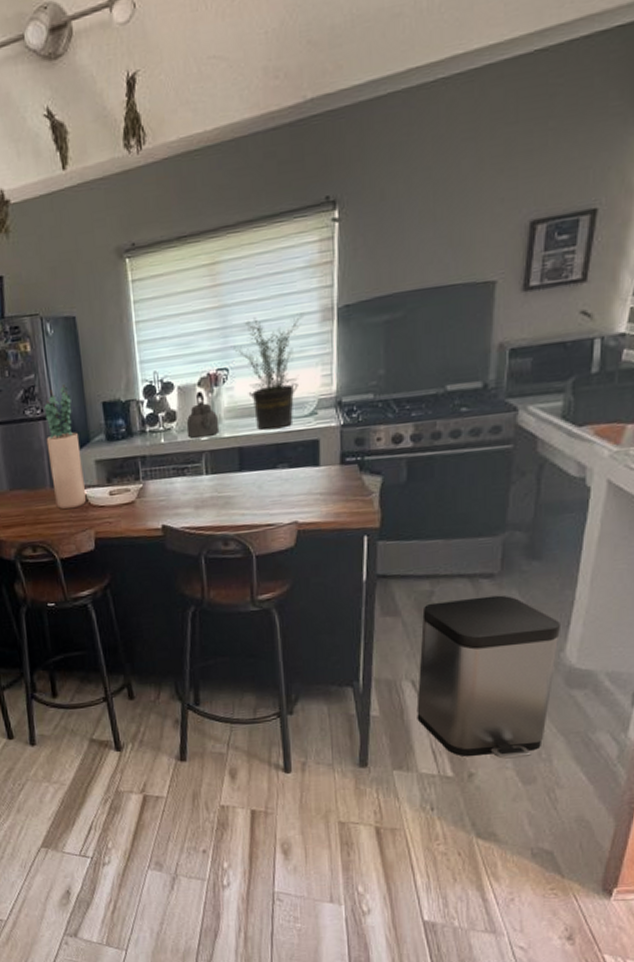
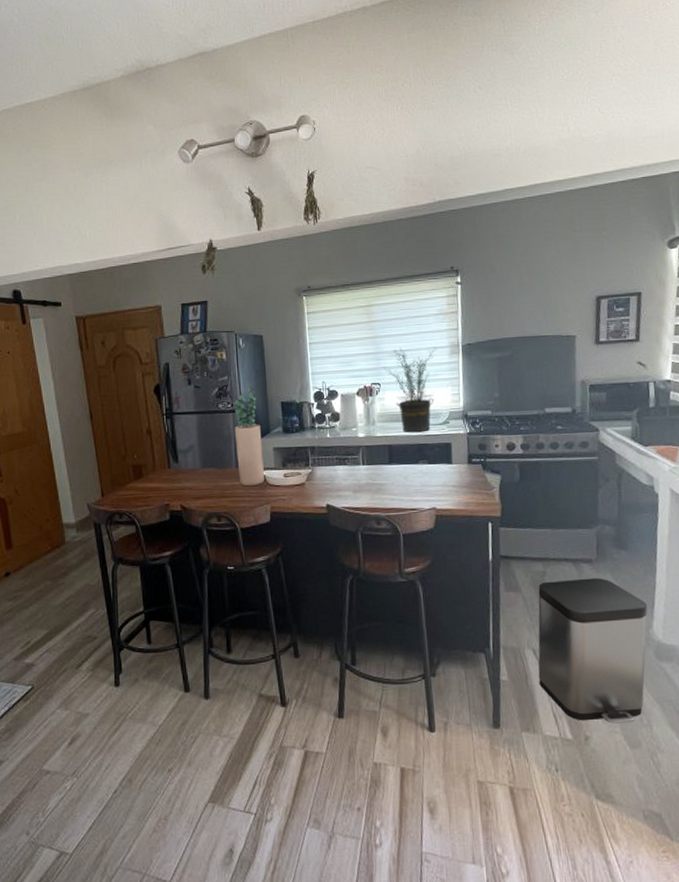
kettle: present [186,391,220,439] -> none [347,399,374,436]

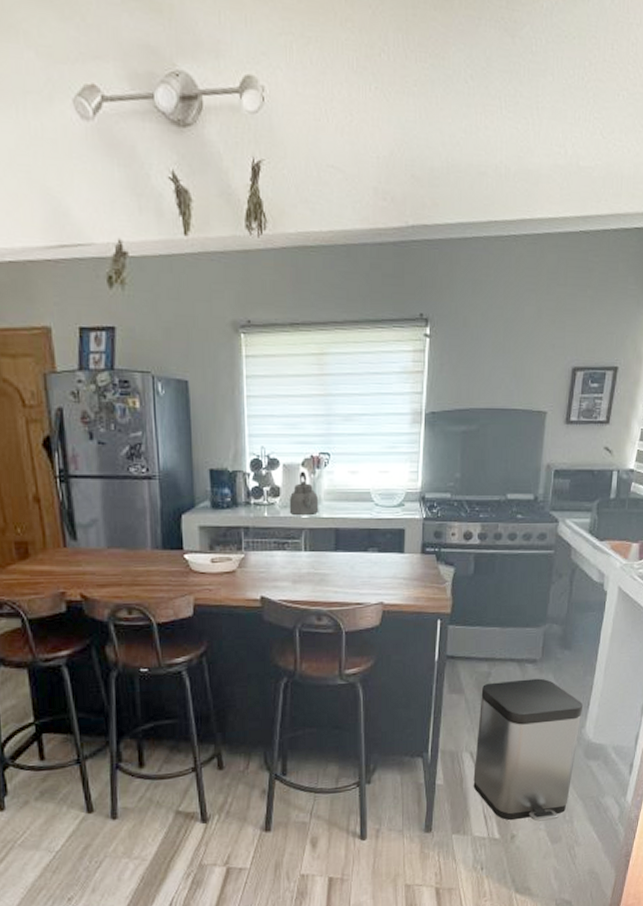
vase: present [234,386,266,487] -> none [150,446,188,573]
kettle: none [347,399,374,436] -> present [289,471,319,516]
potted plant: present [382,346,437,433] -> none [333,410,397,515]

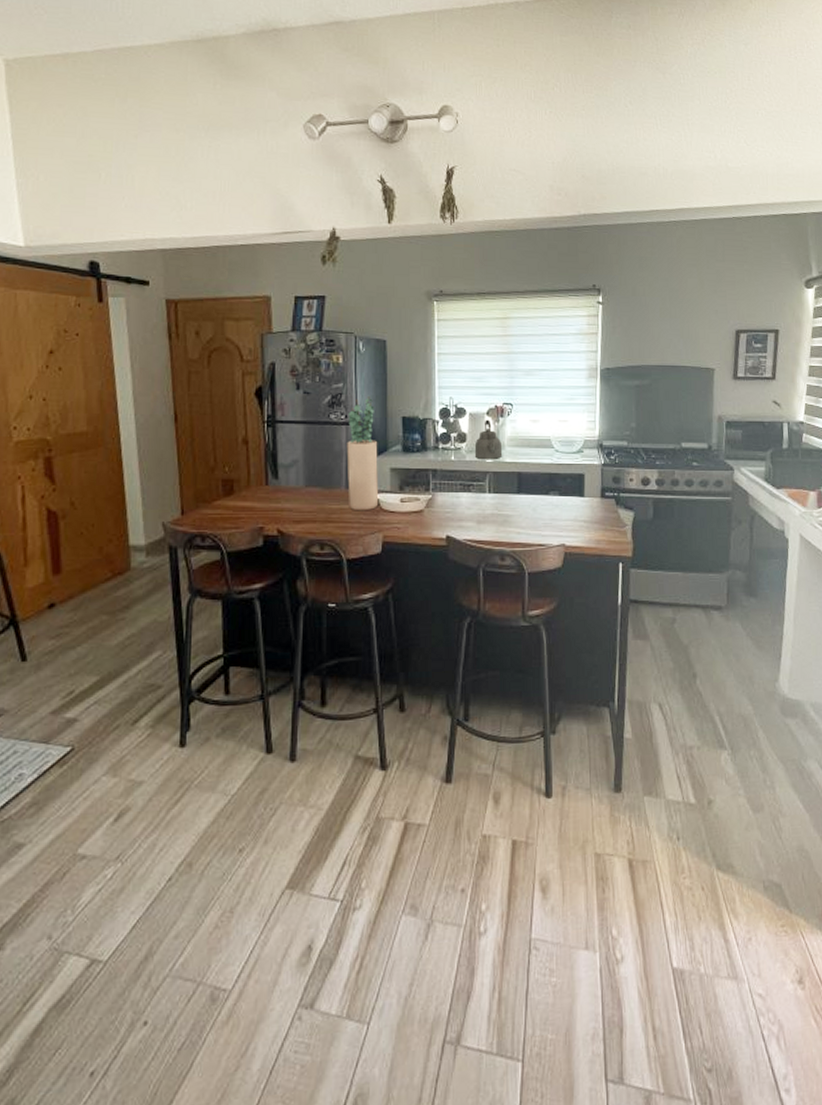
vase: none [150,446,188,573] -> present [346,396,379,511]
pedal bin: present [473,678,584,822] -> none [663,626,775,786]

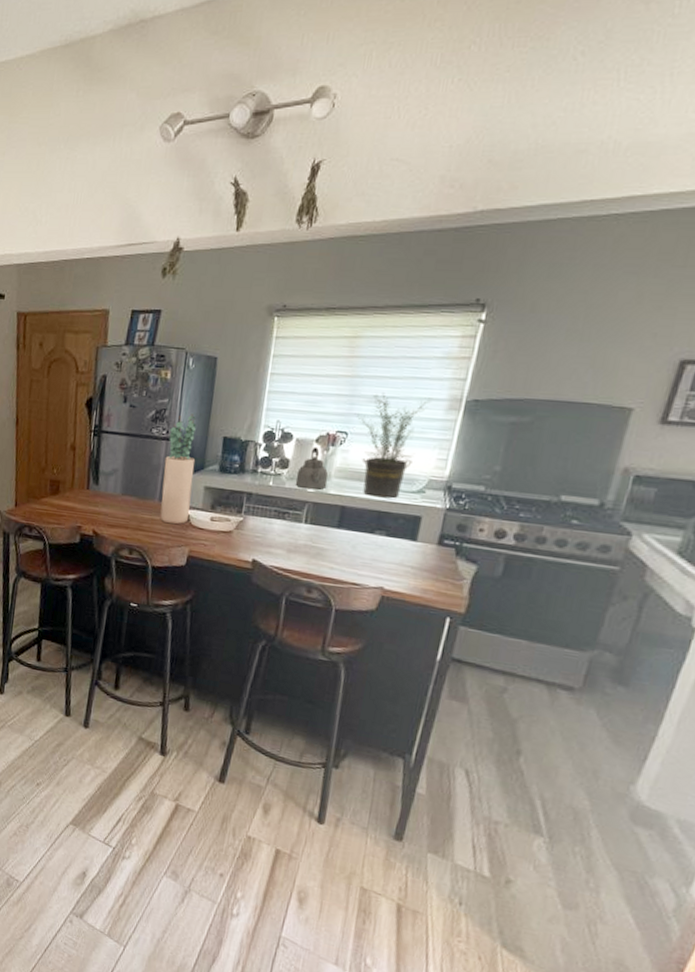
potted plant: none [515,366,574,461] -> present [354,392,431,499]

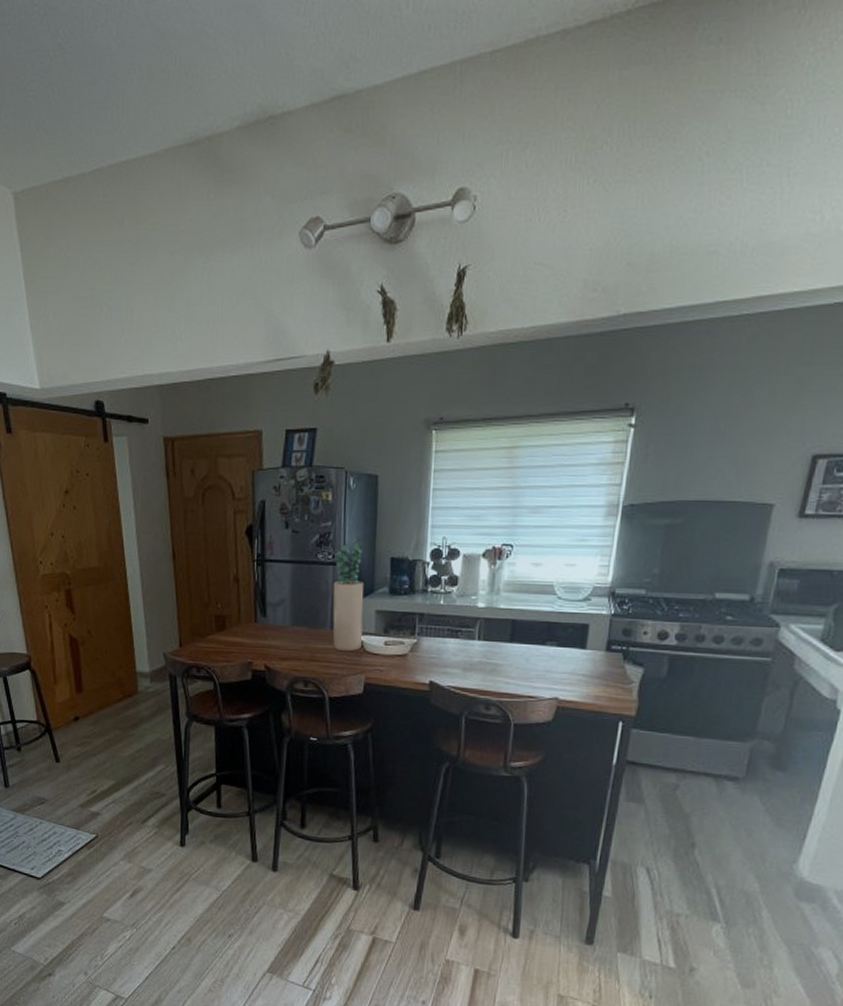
kettle: present [295,446,329,490] -> none [465,561,498,606]
potted plant: present [354,392,431,499] -> none [518,502,590,609]

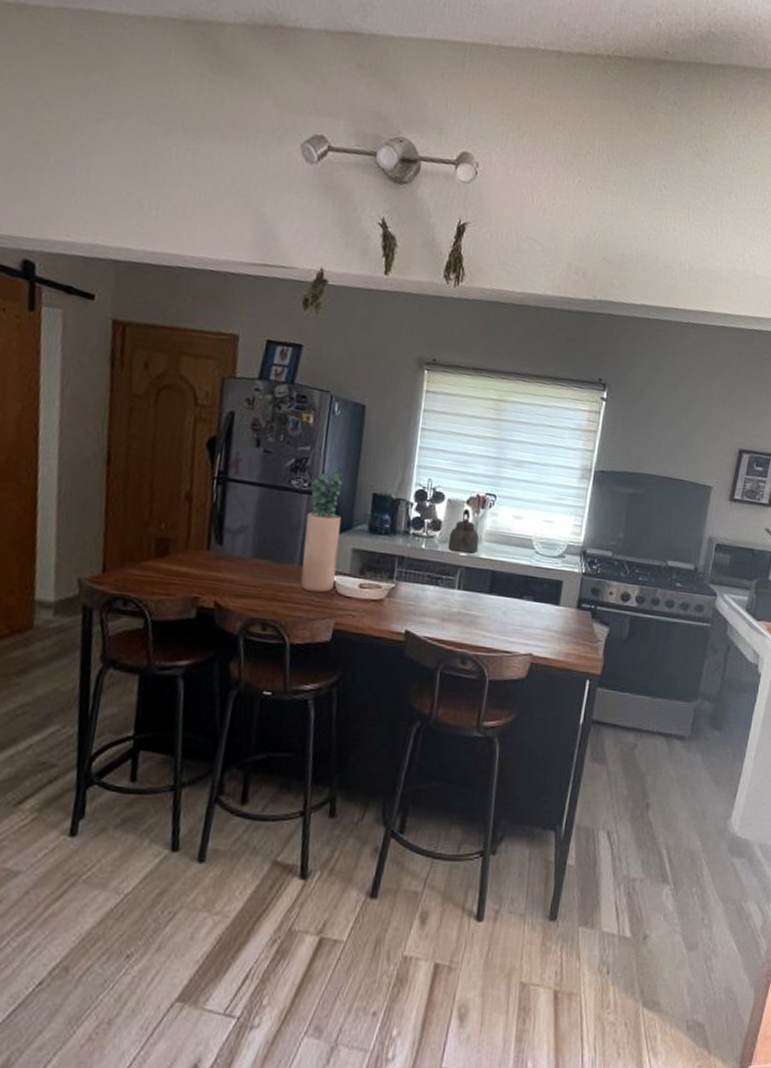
kettle: none [465,561,498,606] -> present [447,508,480,554]

